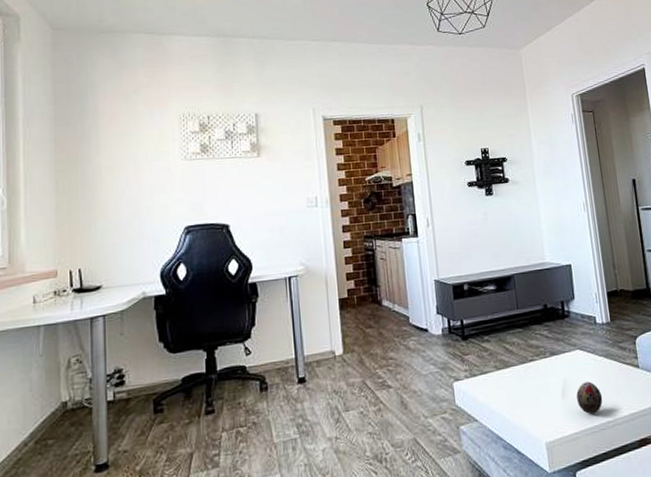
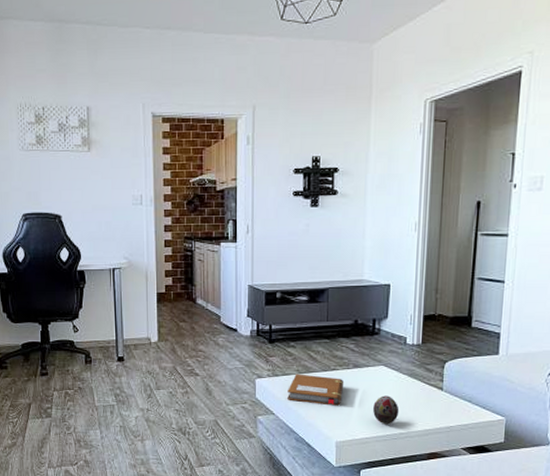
notebook: none [488,369,545,402] -> present [287,374,344,406]

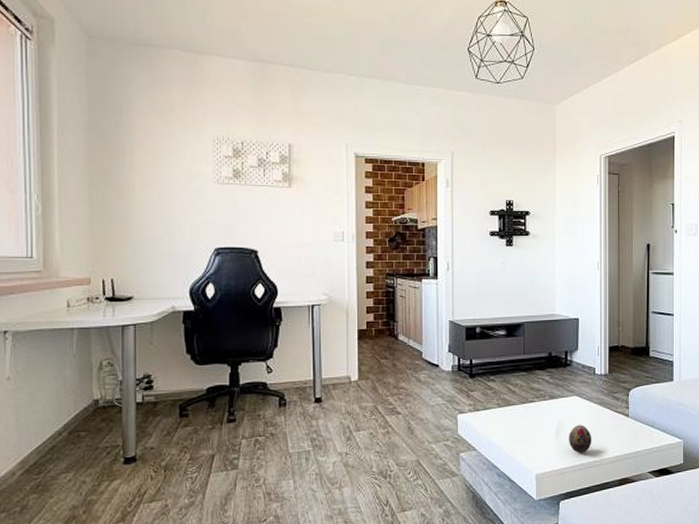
notebook: present [287,374,344,406] -> none [489,407,542,438]

